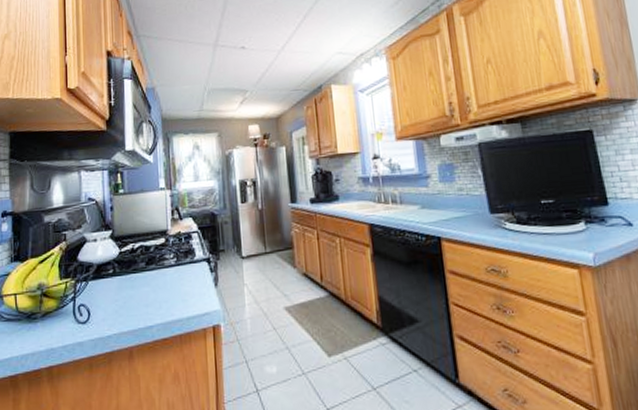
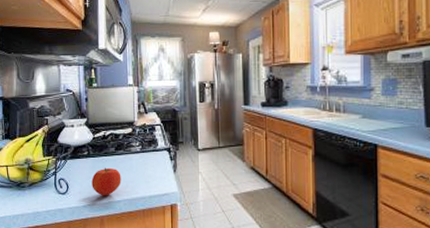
apple: none [118,286,154,322] -> present [91,167,122,196]

